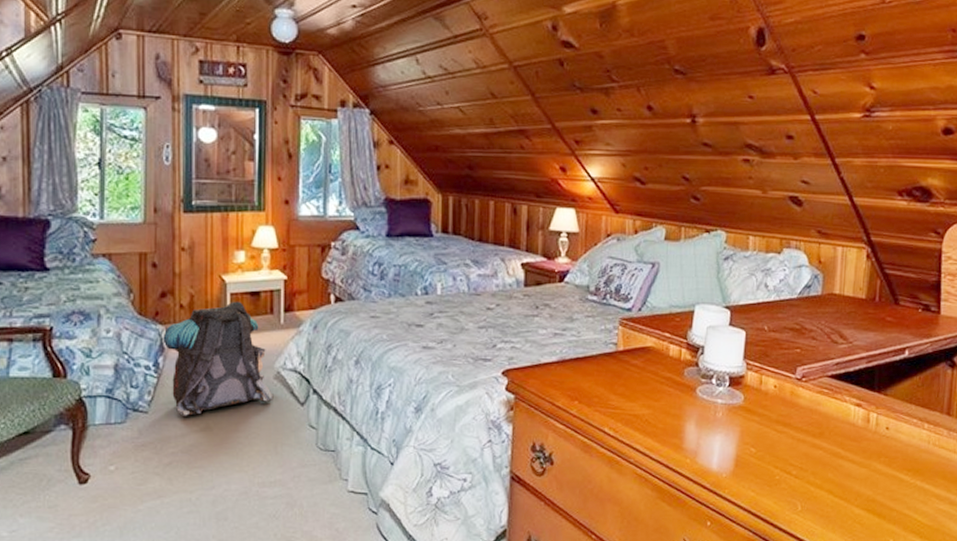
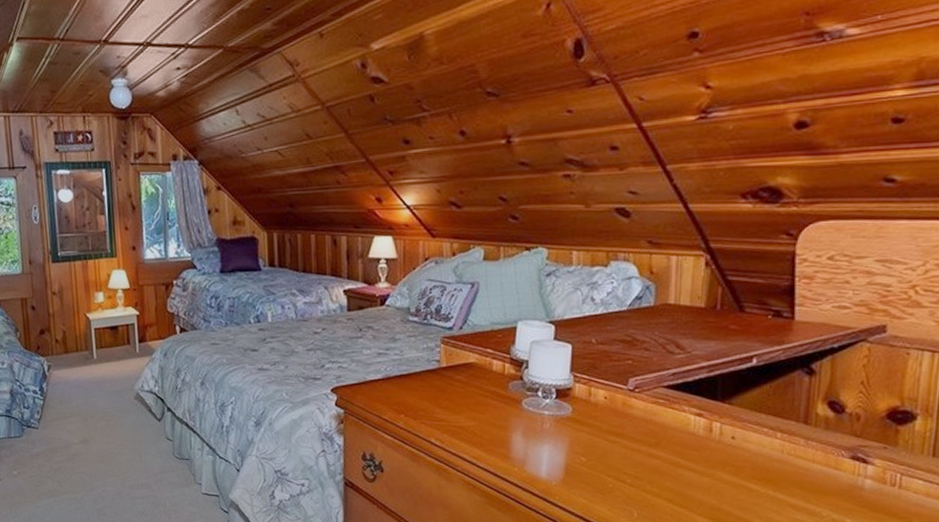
backpack: present [163,301,274,416] -> none [44,335,135,431]

